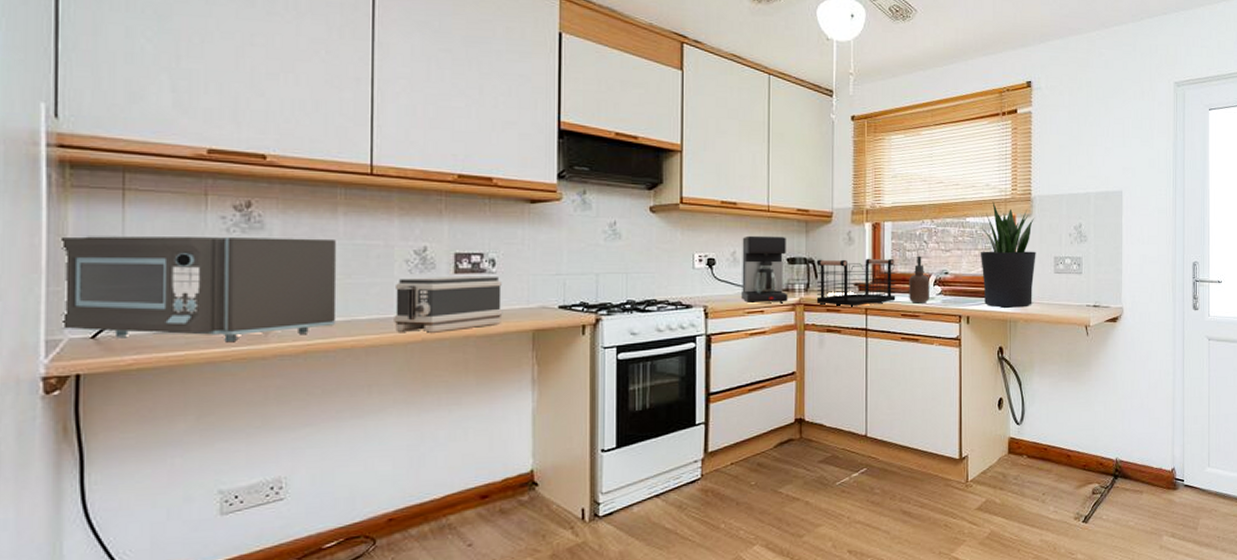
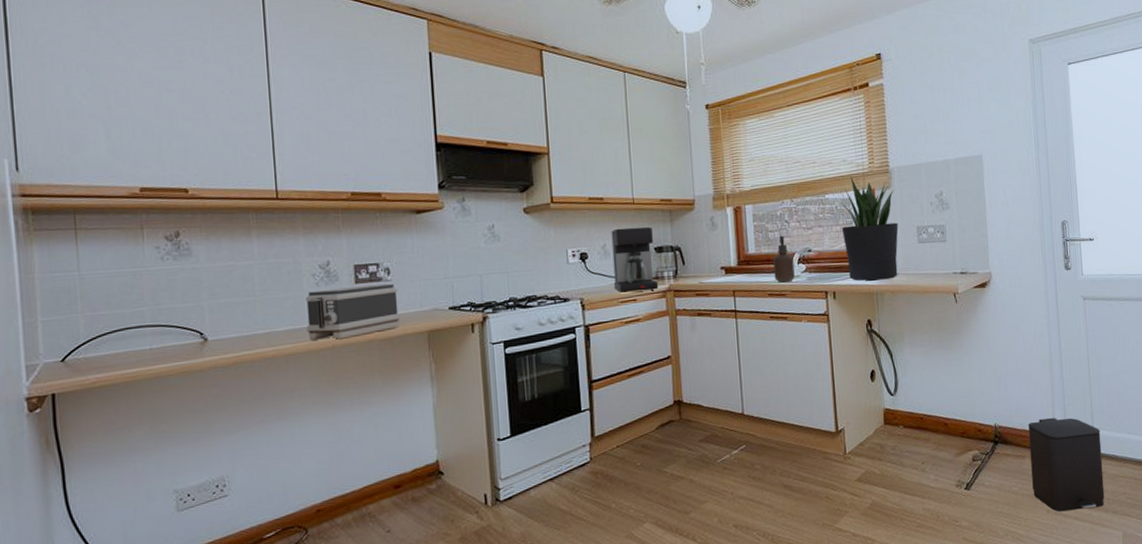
microwave: present [60,236,337,343] -> none [31,260,259,359]
dish rack: present [816,258,896,306] -> none [682,241,762,290]
pedal bin: none [1148,455,1216,548] -> present [1028,418,1105,512]

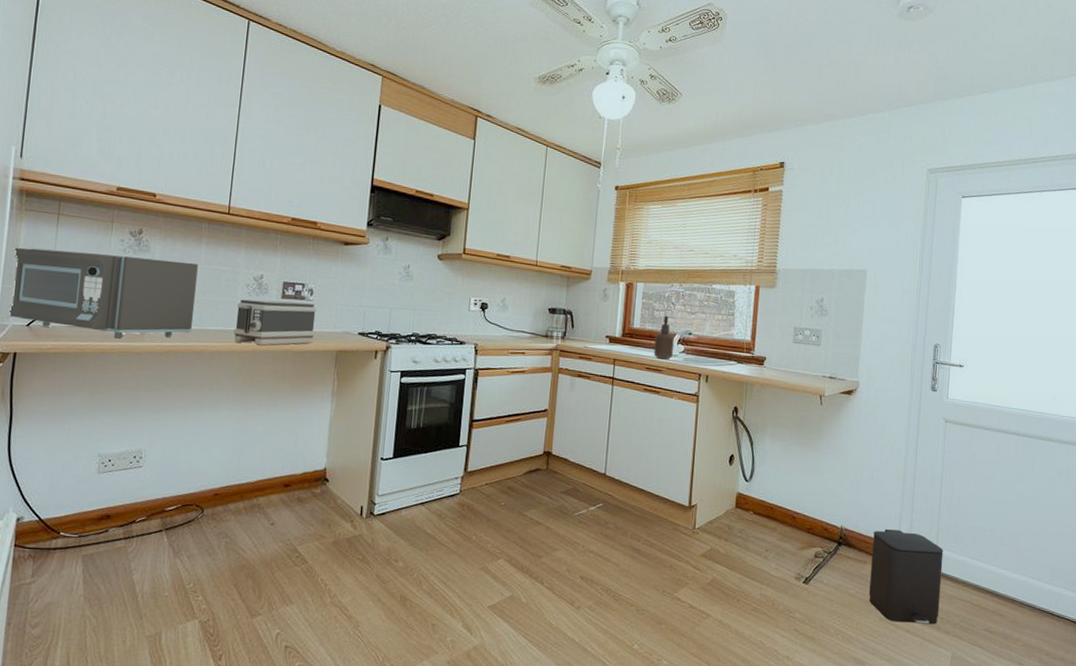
microwave: none [31,260,259,359] -> present [8,248,198,339]
coffee maker: present [611,226,659,294] -> none [506,285,549,347]
planter: present [841,176,899,282] -> none [723,271,778,373]

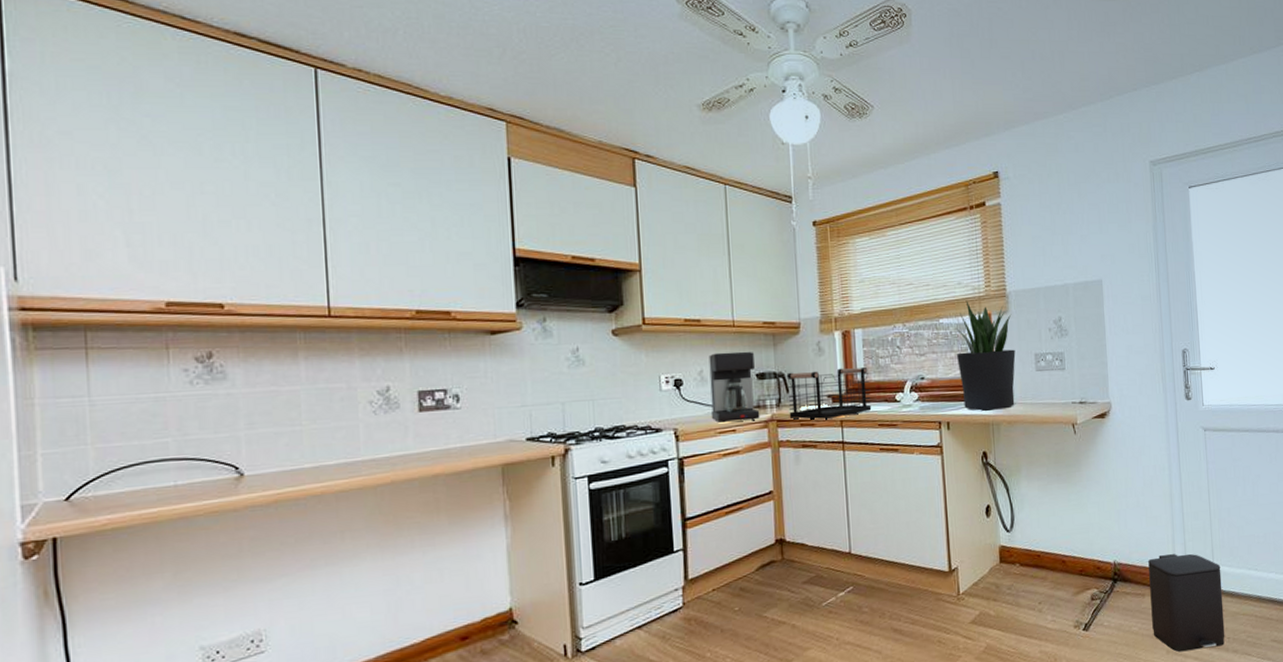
microwave: present [8,248,198,339] -> none [29,384,305,498]
toaster: present [233,299,316,346] -> none [361,412,471,475]
coffee maker: none [506,285,549,347] -> present [709,351,760,423]
dish rack: none [571,311,644,356] -> present [786,367,872,419]
soap dispenser: present [654,315,674,360] -> none [884,362,907,412]
planter: none [723,271,778,373] -> present [955,300,1016,411]

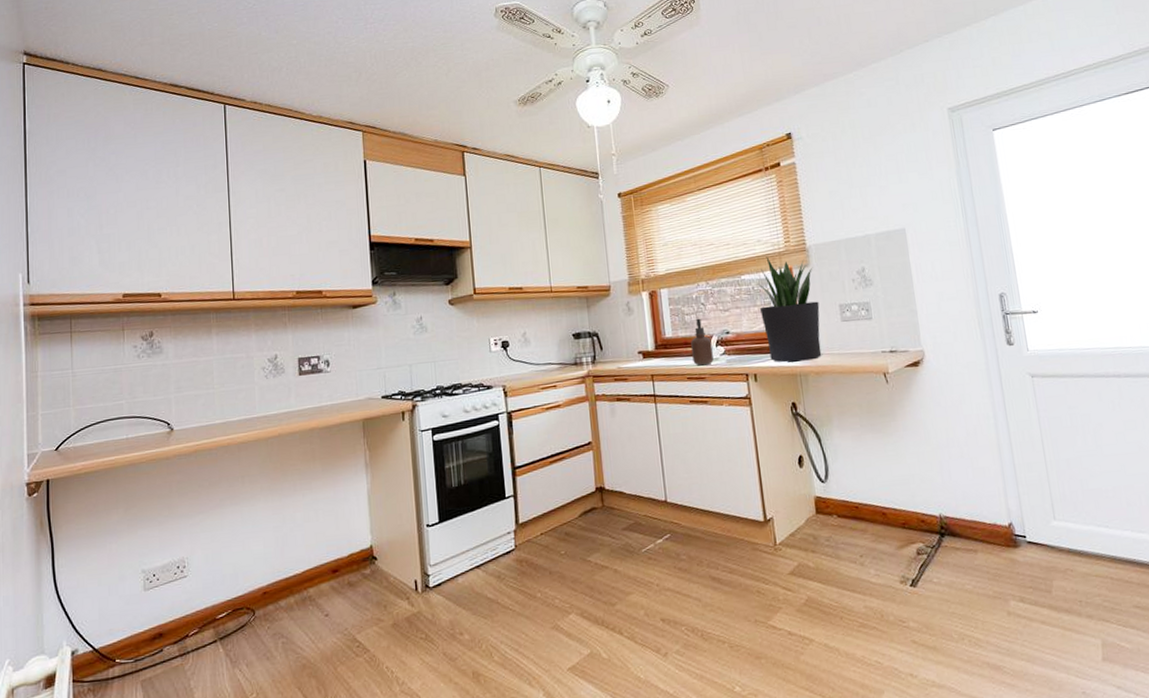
coffee maker: present [709,351,760,423] -> none [530,313,578,380]
dish rack: present [786,367,872,419] -> none [600,324,680,374]
soap dispenser: none [884,362,907,412] -> present [691,318,714,366]
pedal bin: present [1148,553,1225,652] -> none [978,508,1076,615]

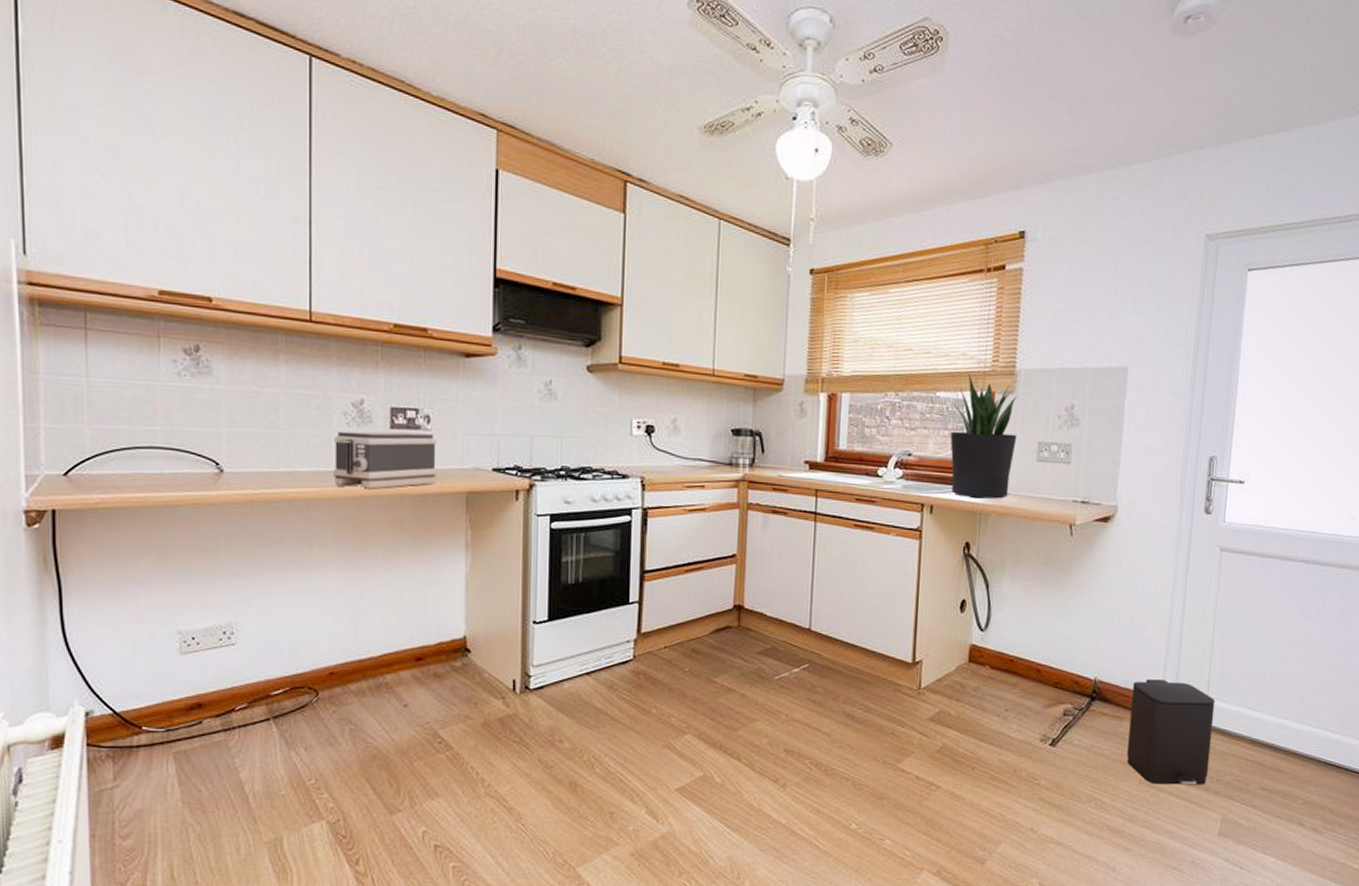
toaster: none [256,375,338,429] -> present [333,431,438,490]
soap dispenser: present [691,318,714,366] -> none [865,433,890,488]
pedal bin: none [978,508,1076,615] -> present [1127,680,1215,785]

